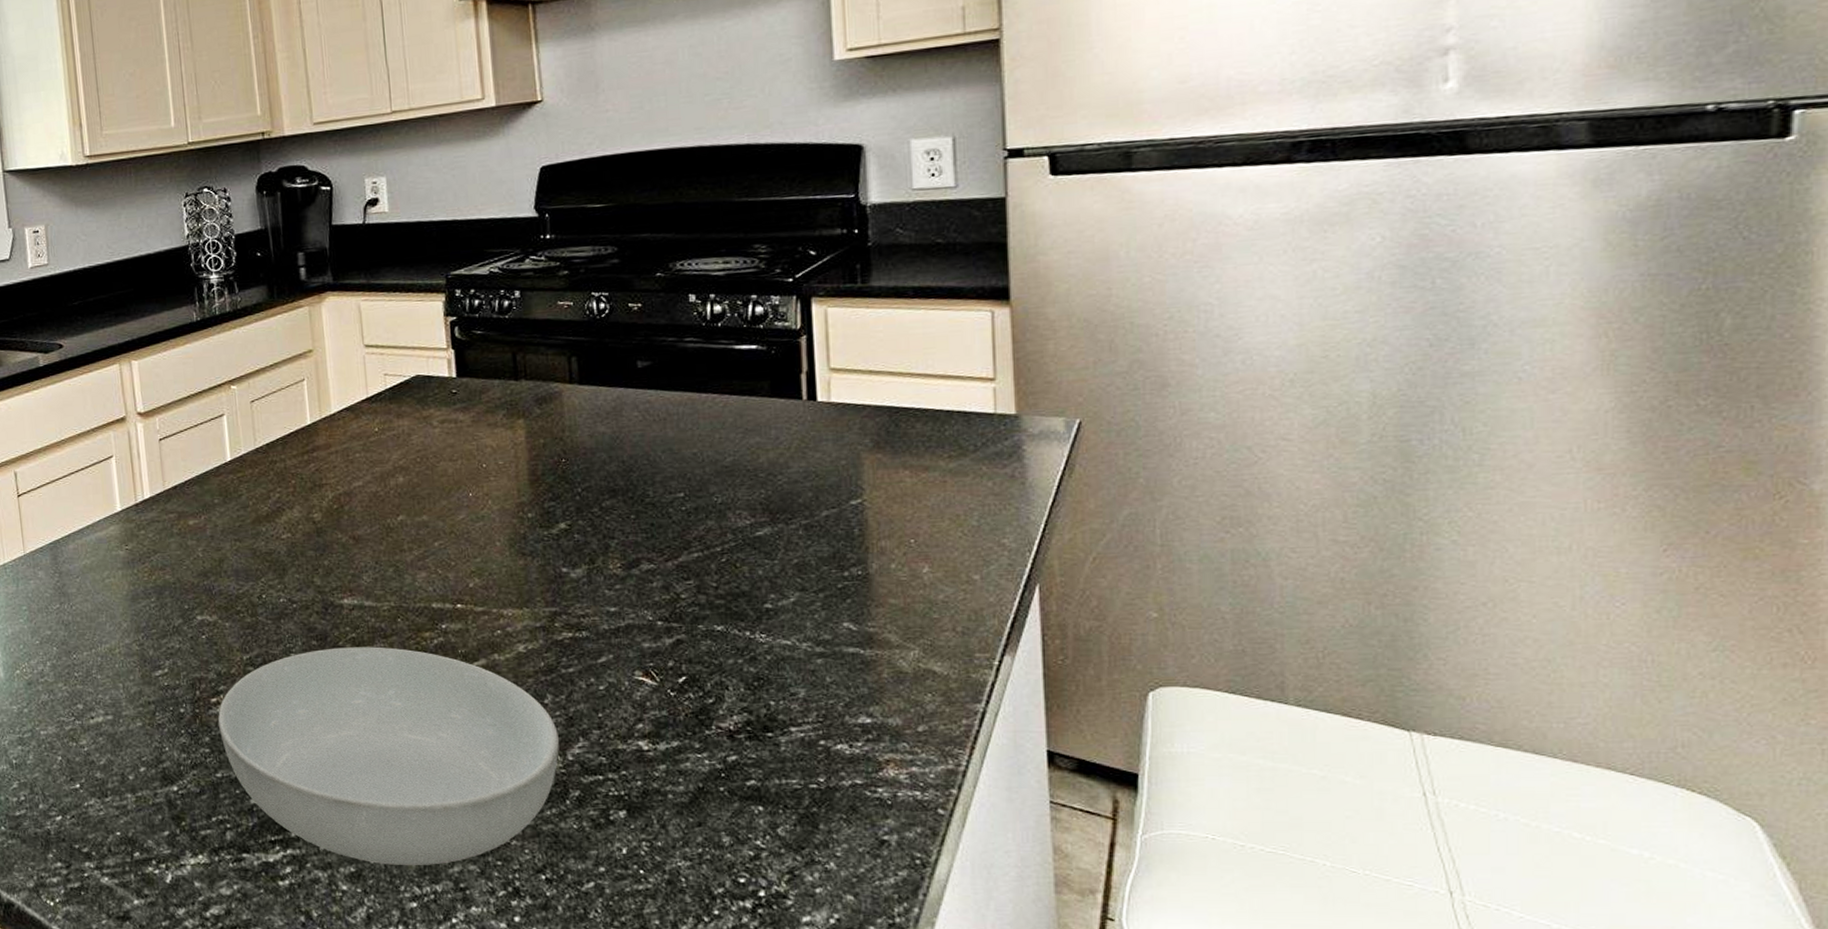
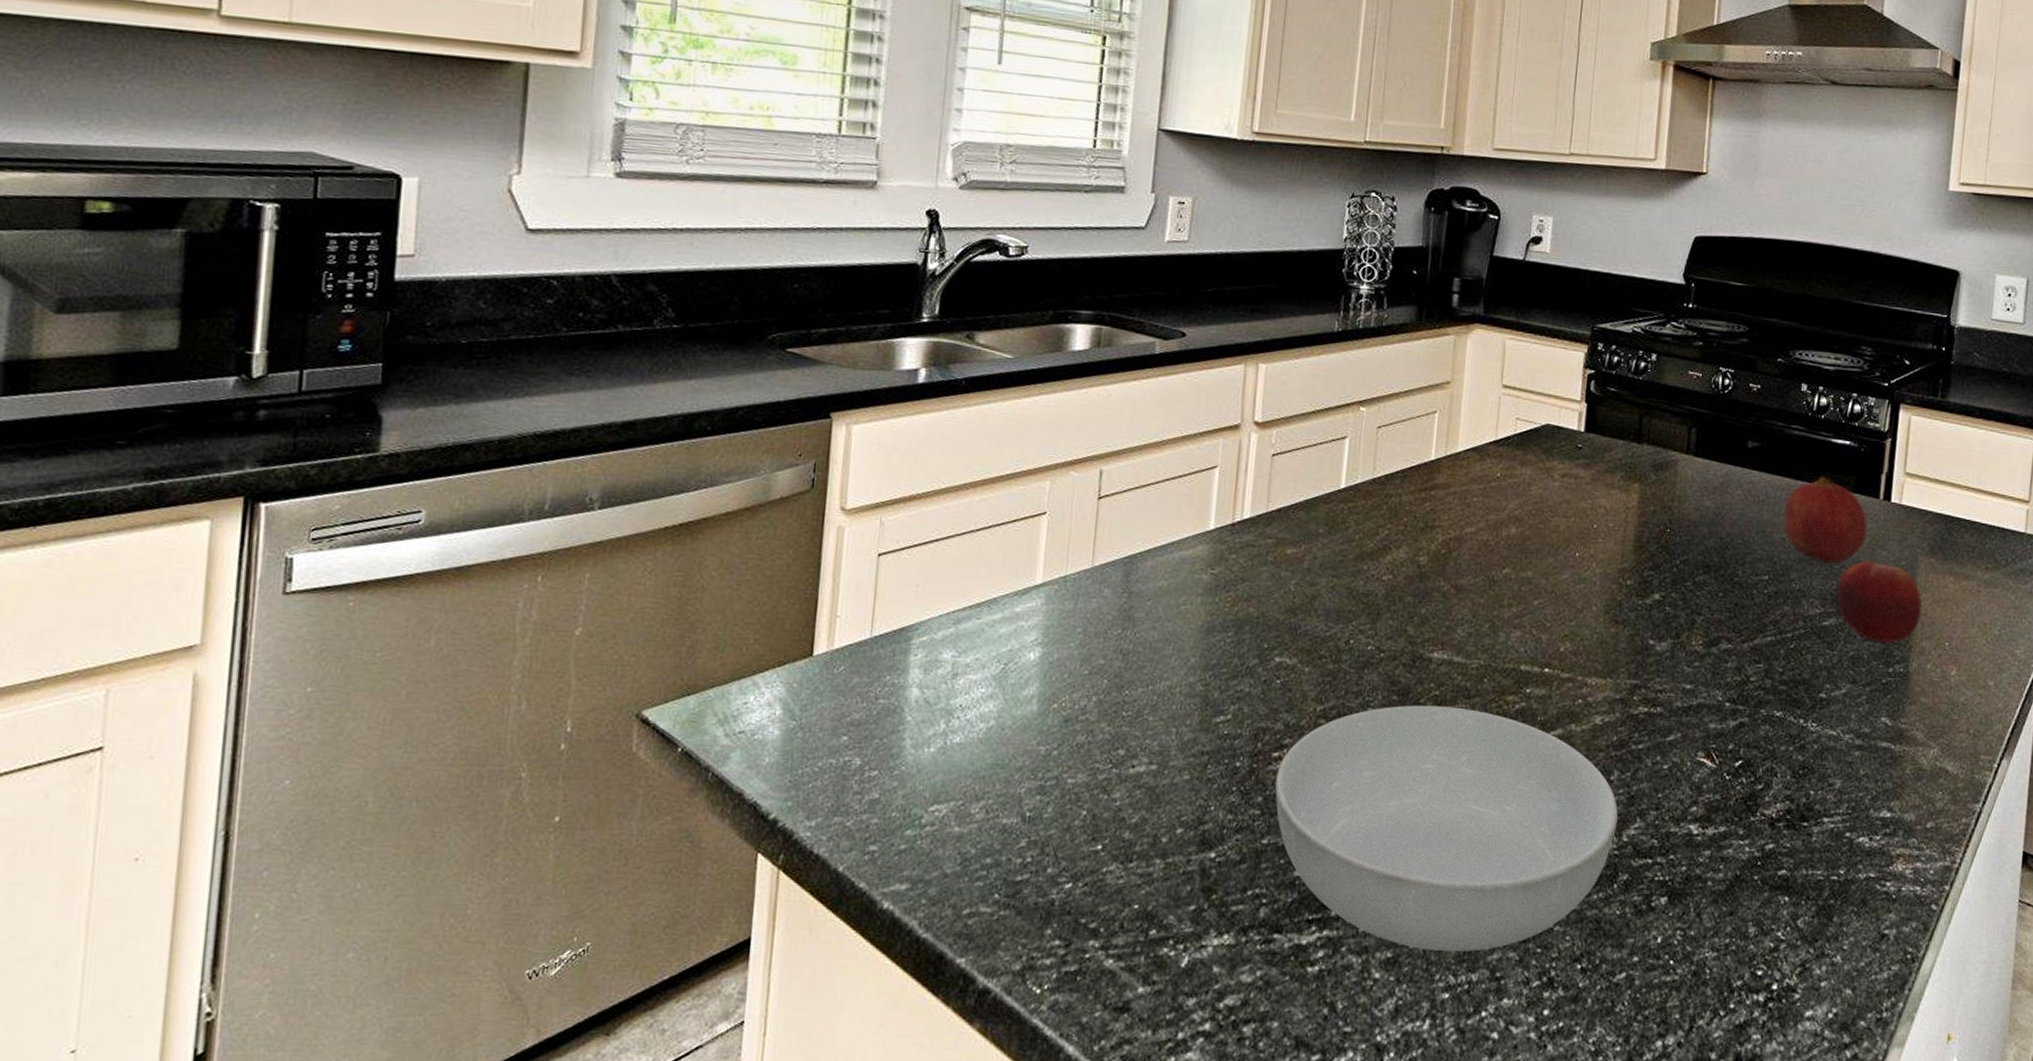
fruit: none [690,385,794,473] -> present [1783,476,1868,564]
fruit: none [765,460,875,547] -> present [1835,557,1923,643]

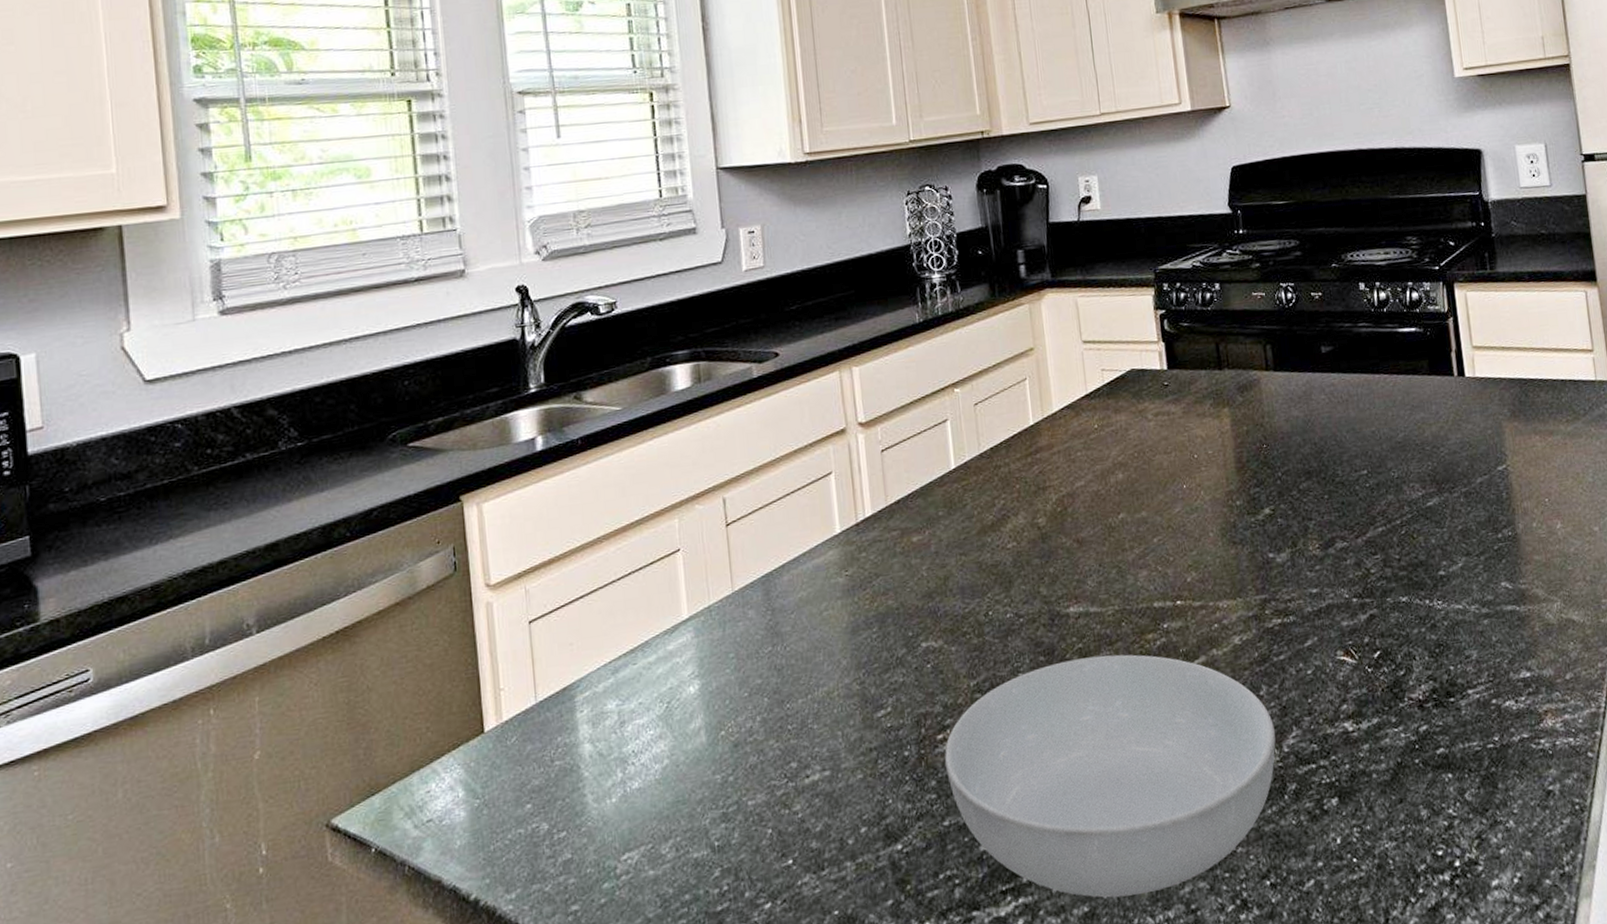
fruit: present [1783,476,1868,564] -> none [1368,365,1450,448]
fruit: present [1835,557,1923,643] -> none [1431,432,1517,512]

